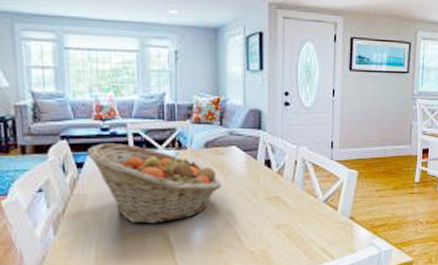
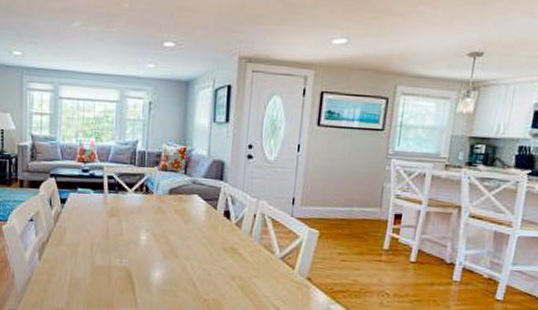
fruit basket: present [87,143,222,224] -> none [70,183,182,261]

